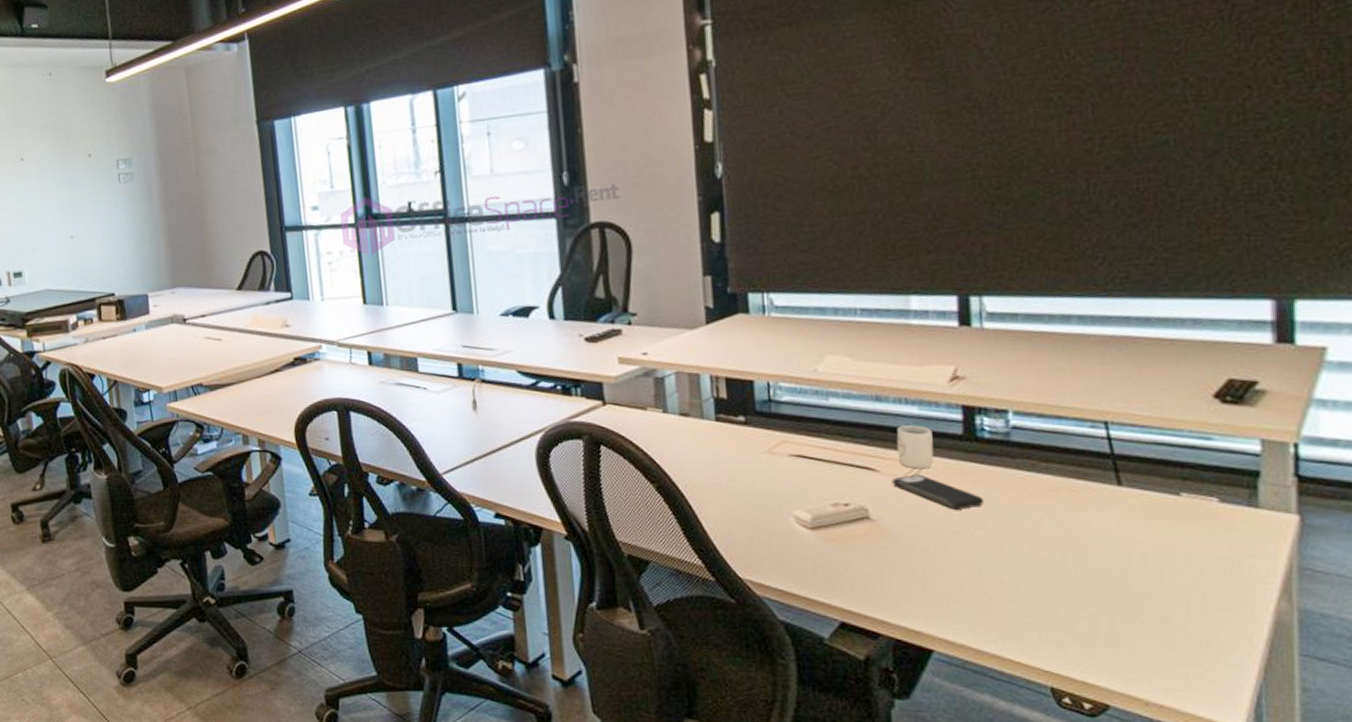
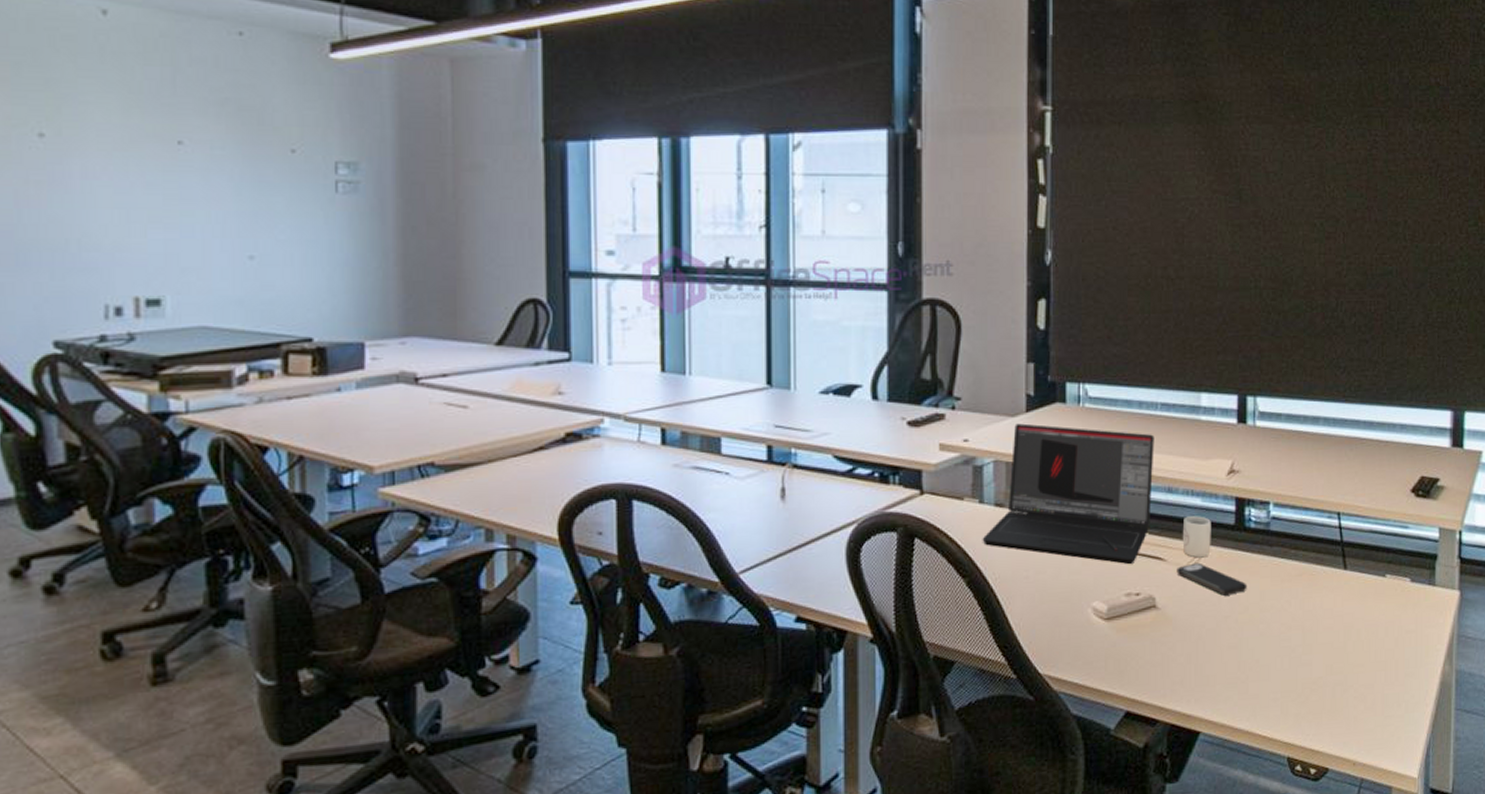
laptop: none [668,335,857,474] -> present [982,423,1154,564]

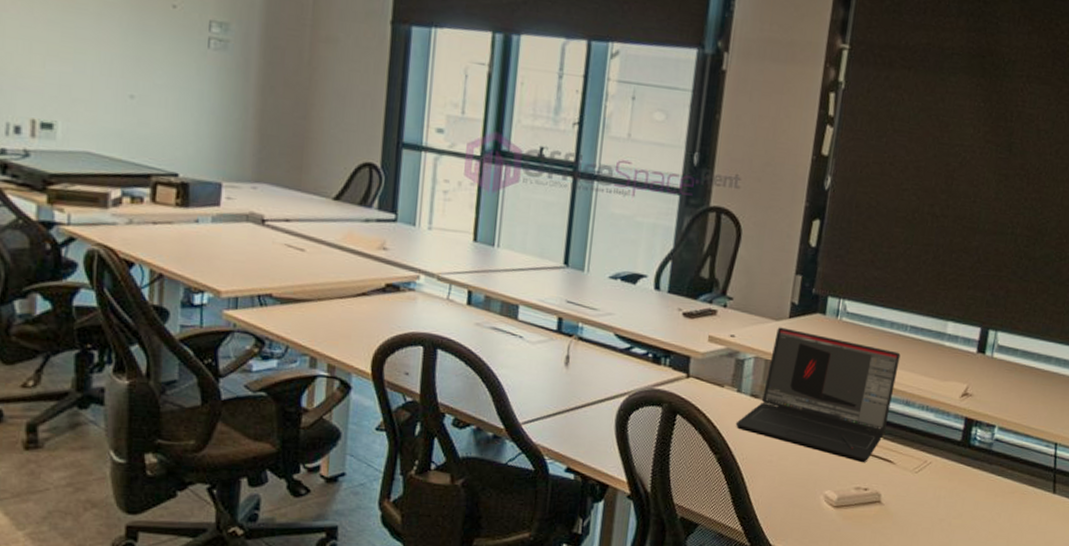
phone: present [1177,562,1248,596] -> none [903,469,965,501]
mug: present [1182,516,1211,558] -> none [911,428,940,466]

